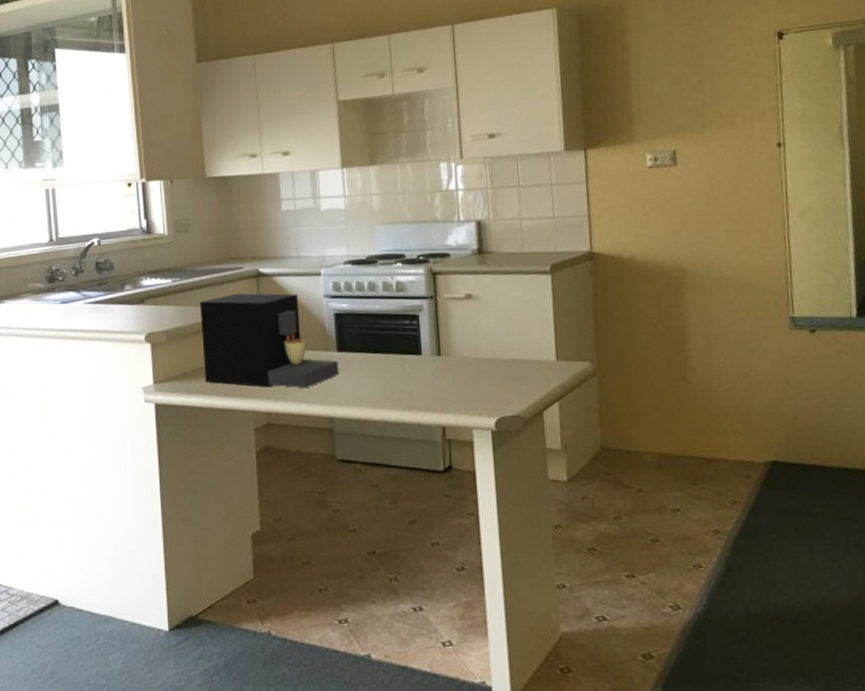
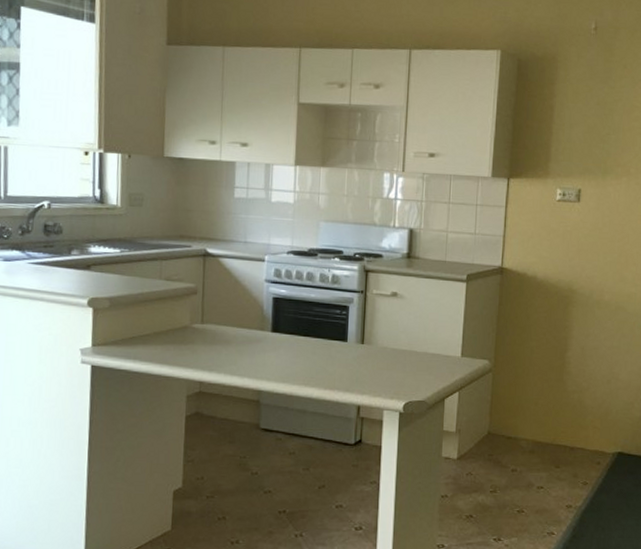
coffee maker: present [200,293,339,389] -> none [143,270,272,363]

